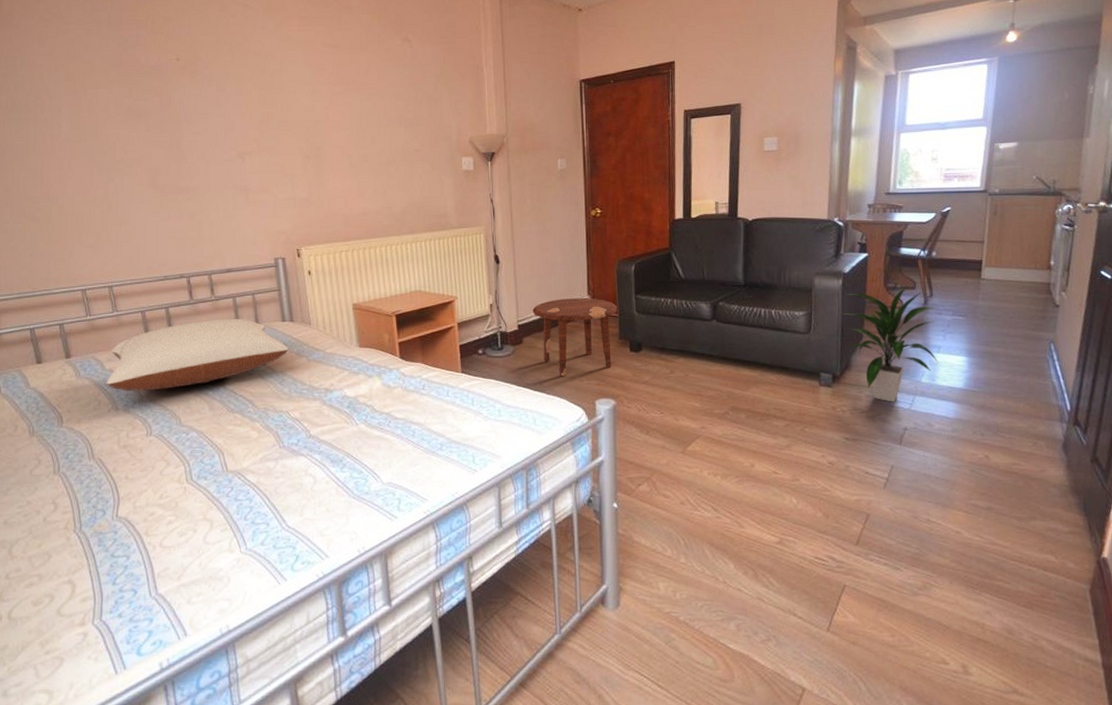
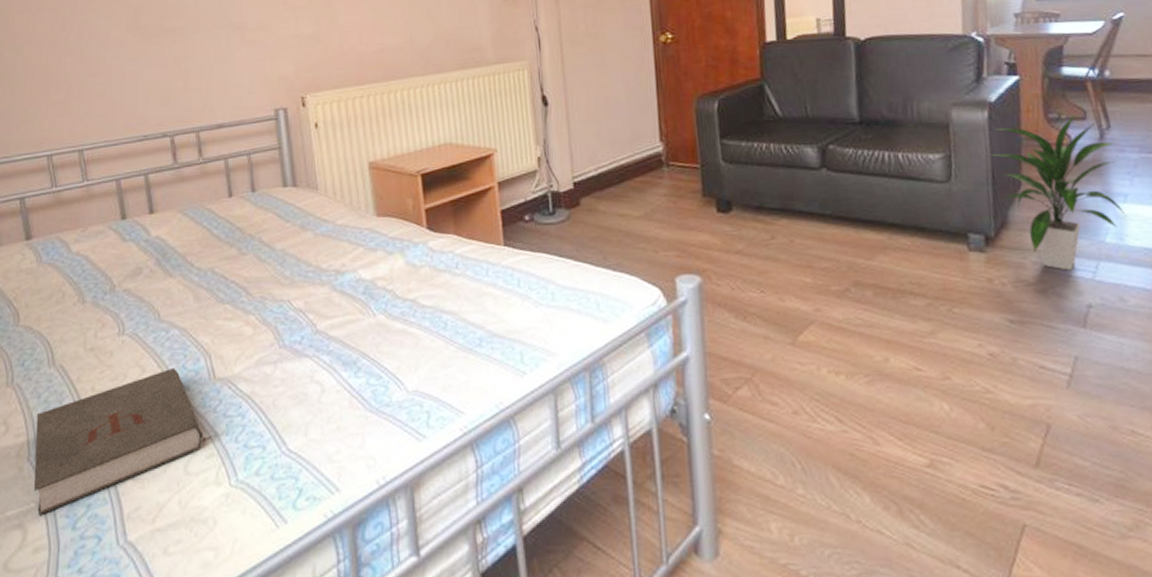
book: none [79,462,219,574] -> present [33,367,204,516]
pillow: present [106,319,289,391] -> none [72,185,291,280]
side table: present [532,298,617,376] -> none [591,145,698,246]

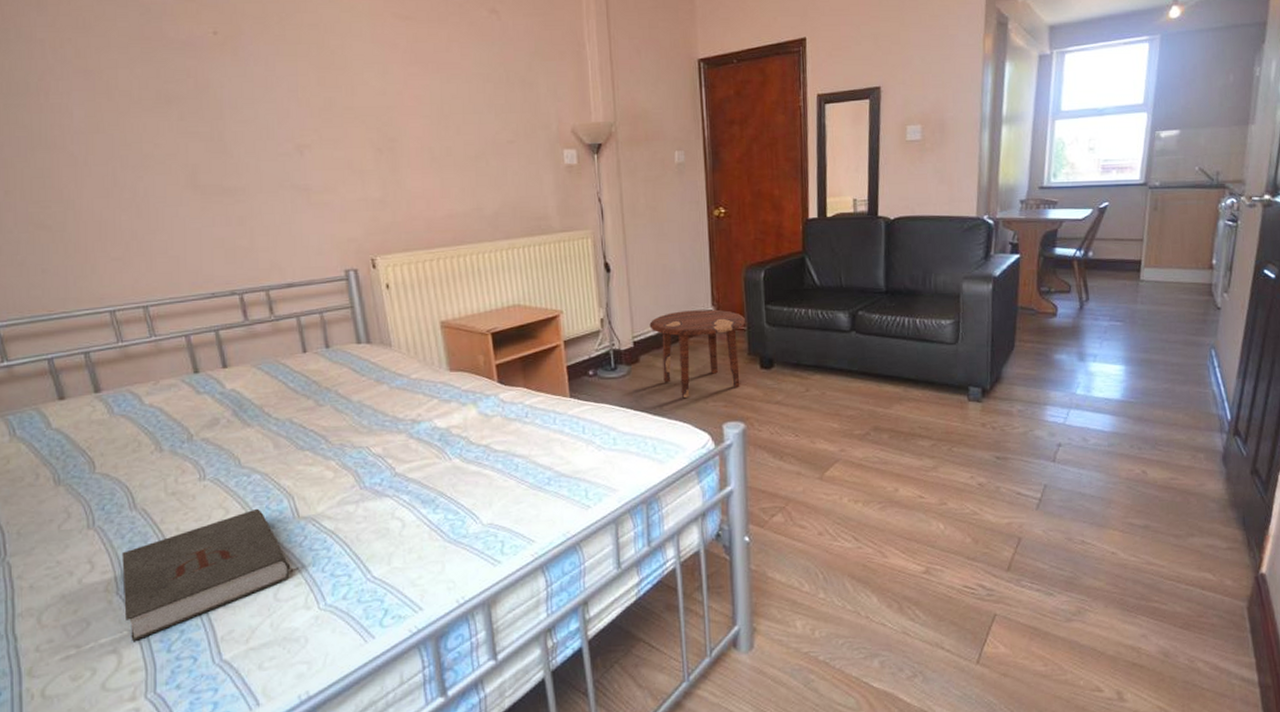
side table: none [591,145,698,246] -> present [649,309,745,398]
indoor plant: present [992,114,1125,271] -> none [993,288,1093,417]

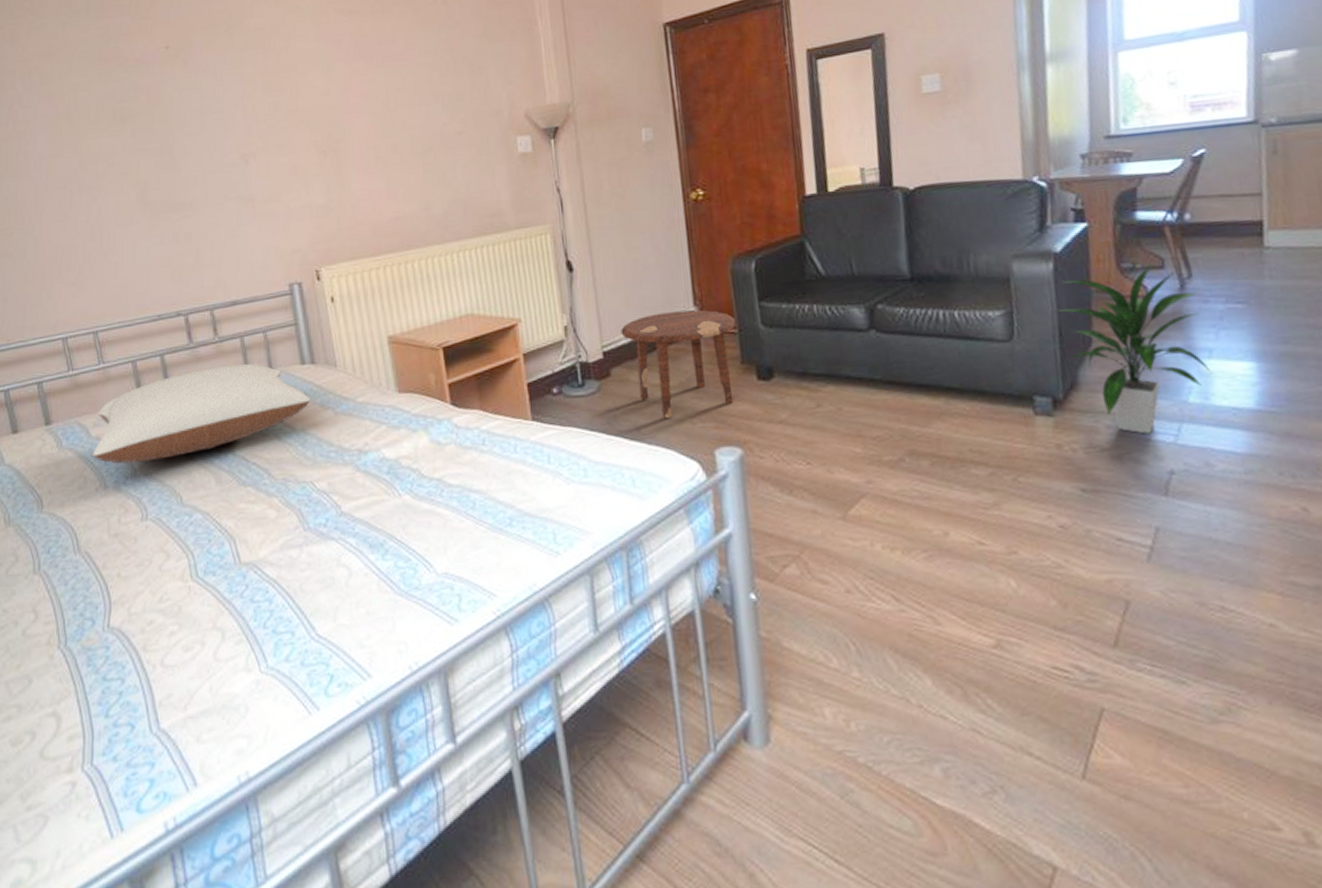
book: present [121,508,291,642] -> none [64,552,232,704]
pillow: none [146,341,367,430] -> present [92,363,311,464]
indoor plant: none [993,288,1093,417] -> present [1058,263,1210,434]

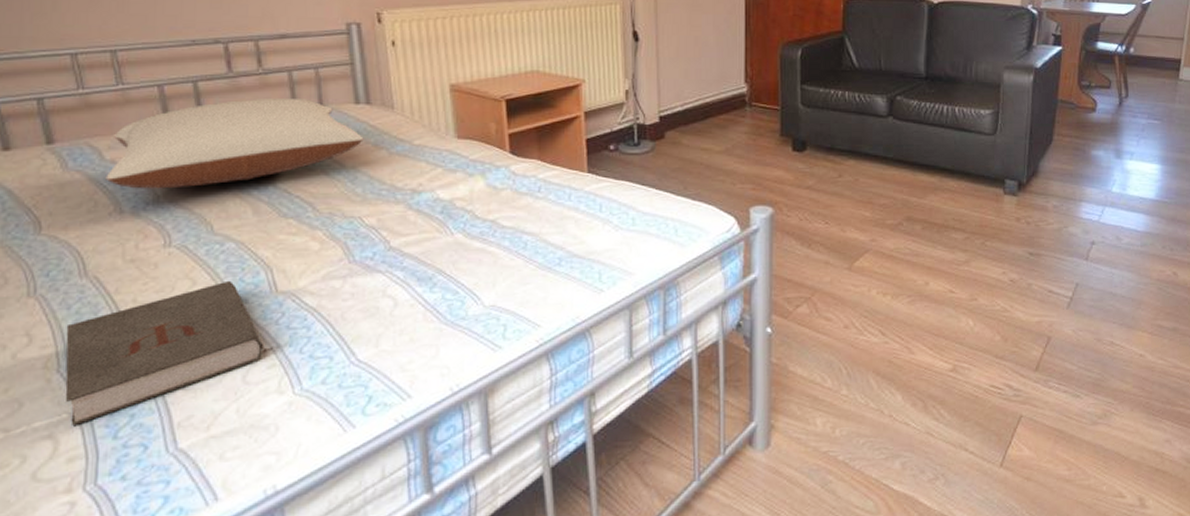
book: none [64,552,232,704] -> present [65,280,264,427]
side table: present [621,310,735,418] -> none [677,86,779,178]
indoor plant: present [1058,263,1210,434] -> none [1032,83,1130,213]

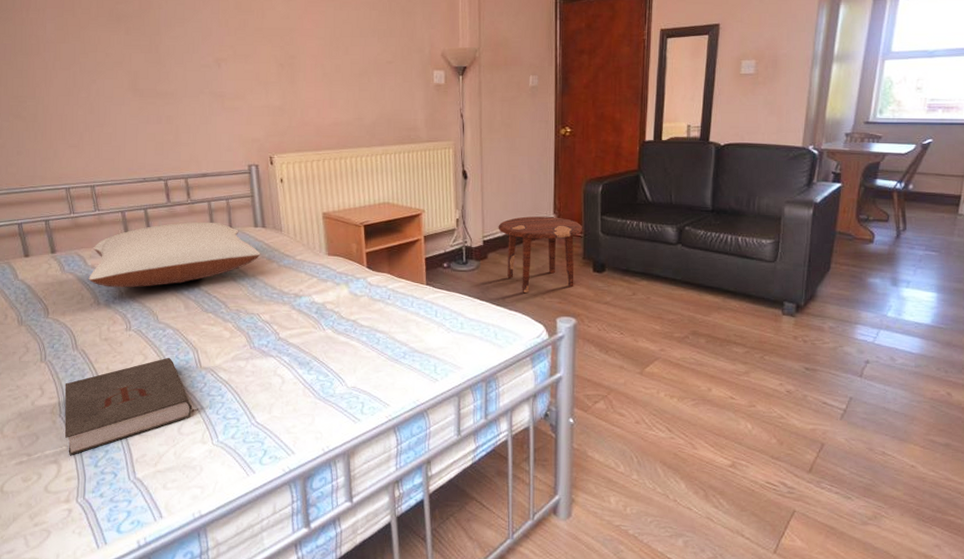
side table: none [677,86,779,178] -> present [498,216,582,293]

